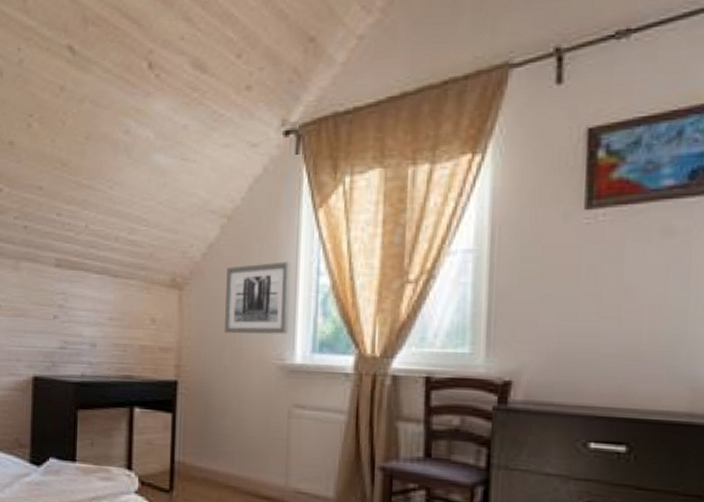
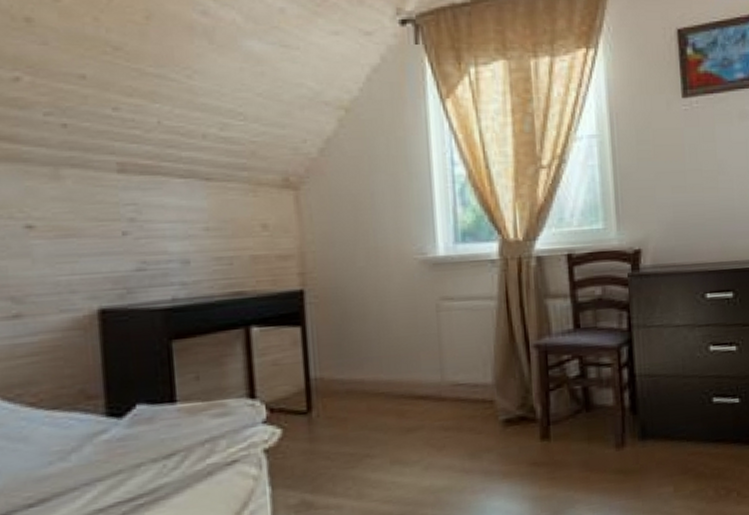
wall art: present [225,261,290,334] -> none [351,153,427,233]

